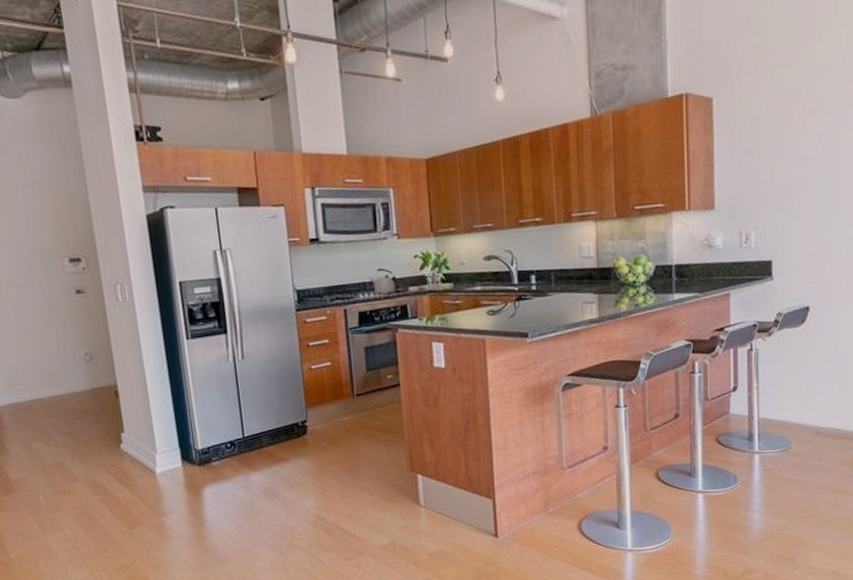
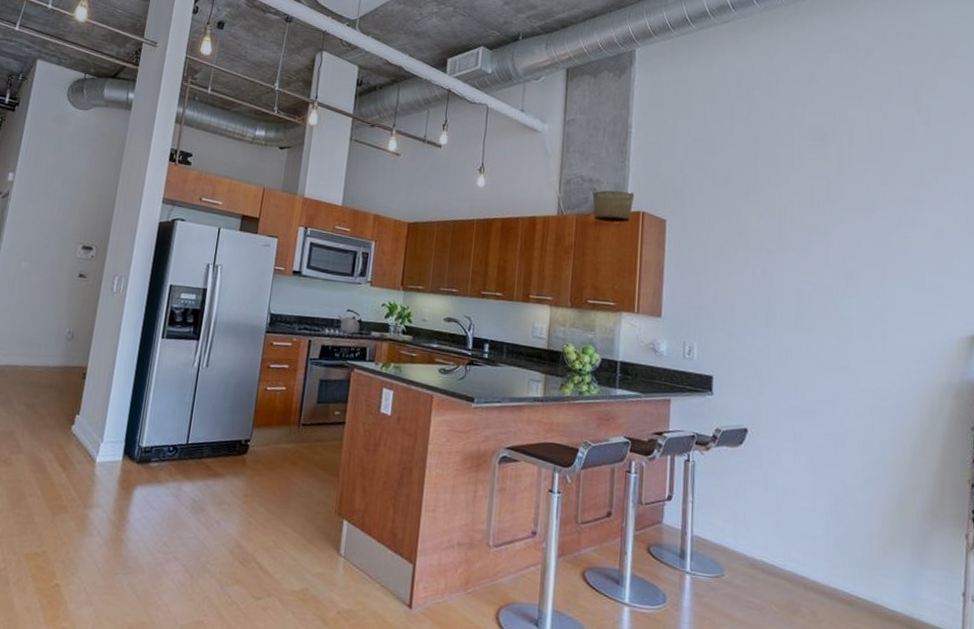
basket: none [628,73,675,114] -> present [592,188,635,223]

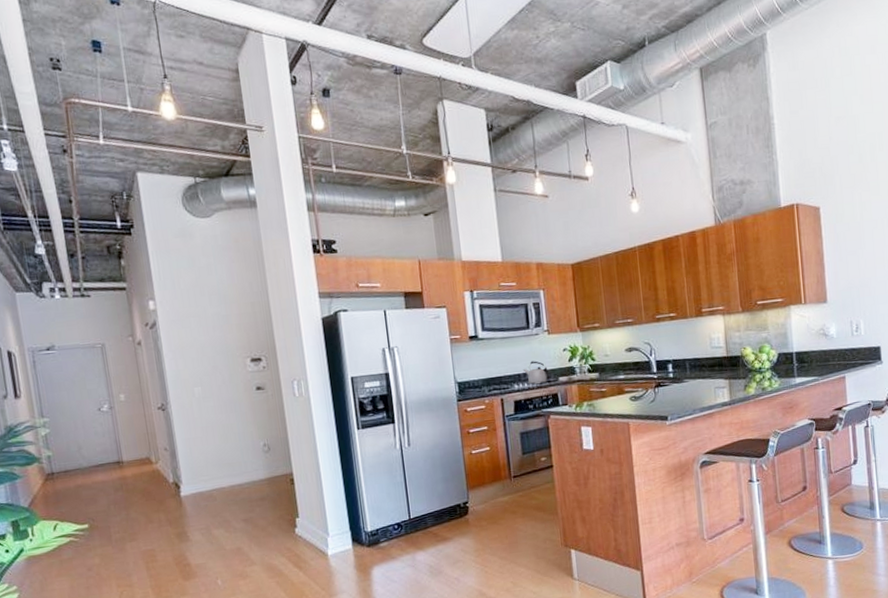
basket: present [592,188,635,223] -> none [745,186,787,222]

